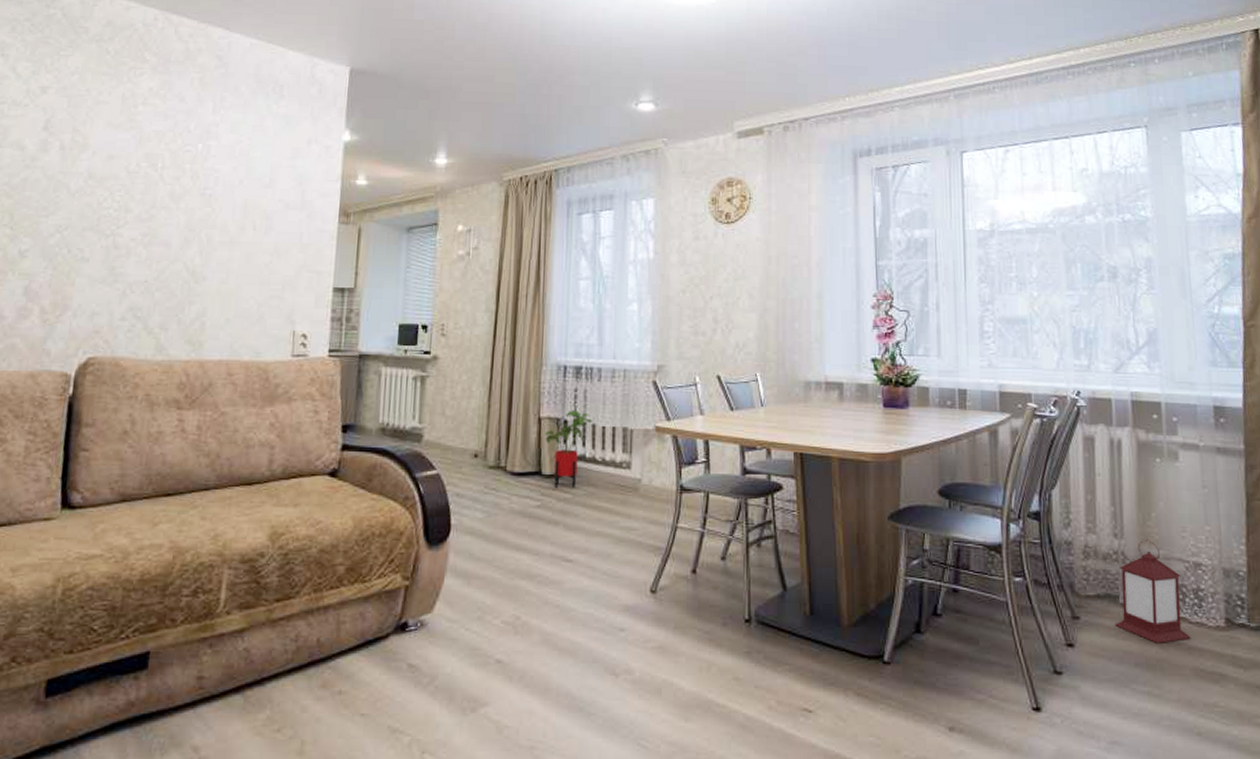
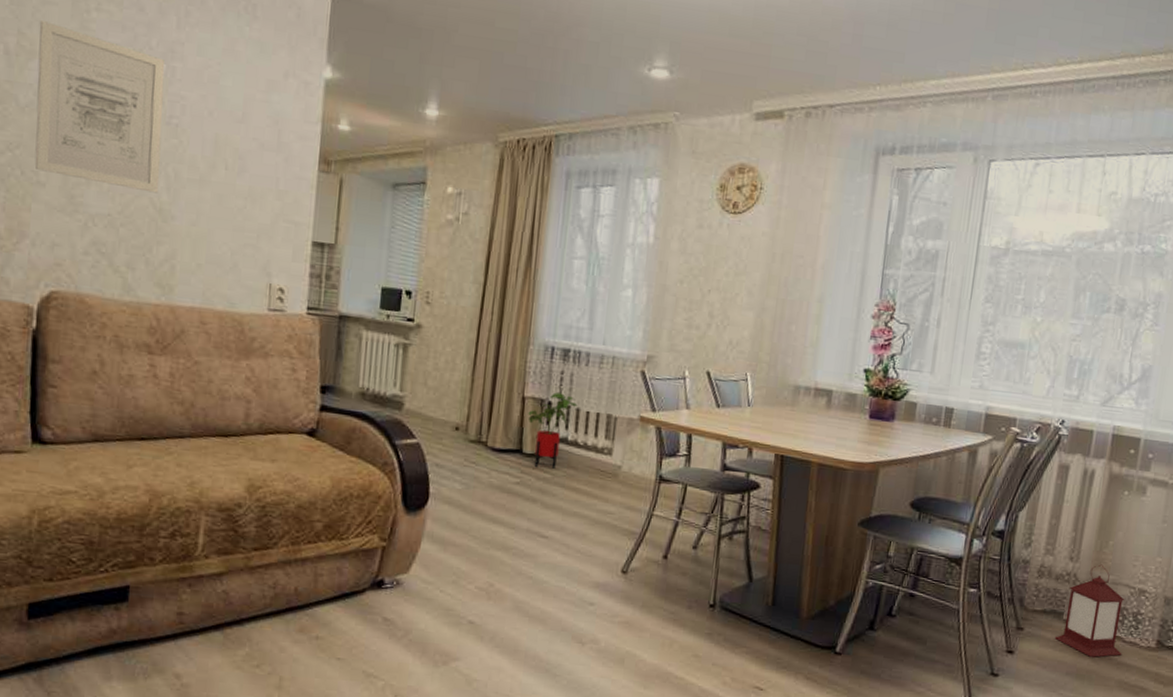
wall art: none [81,118,201,258] -> present [35,20,165,194]

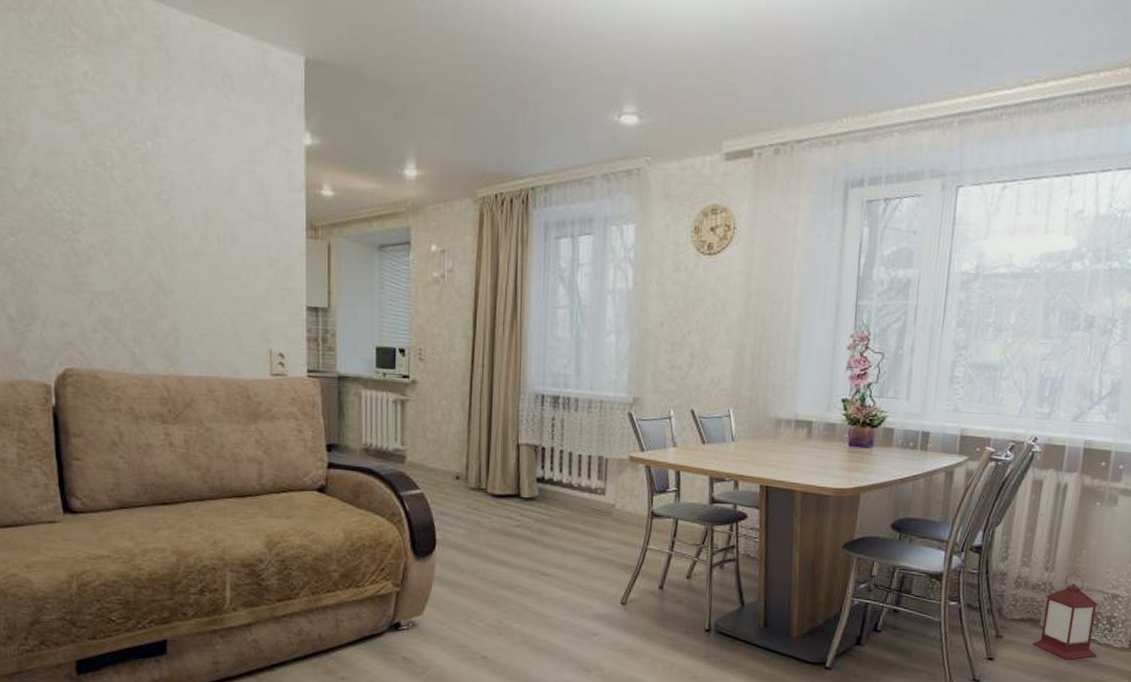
wall art: present [35,20,165,194] -> none [26,105,157,269]
house plant: present [528,392,578,469] -> none [523,438,570,510]

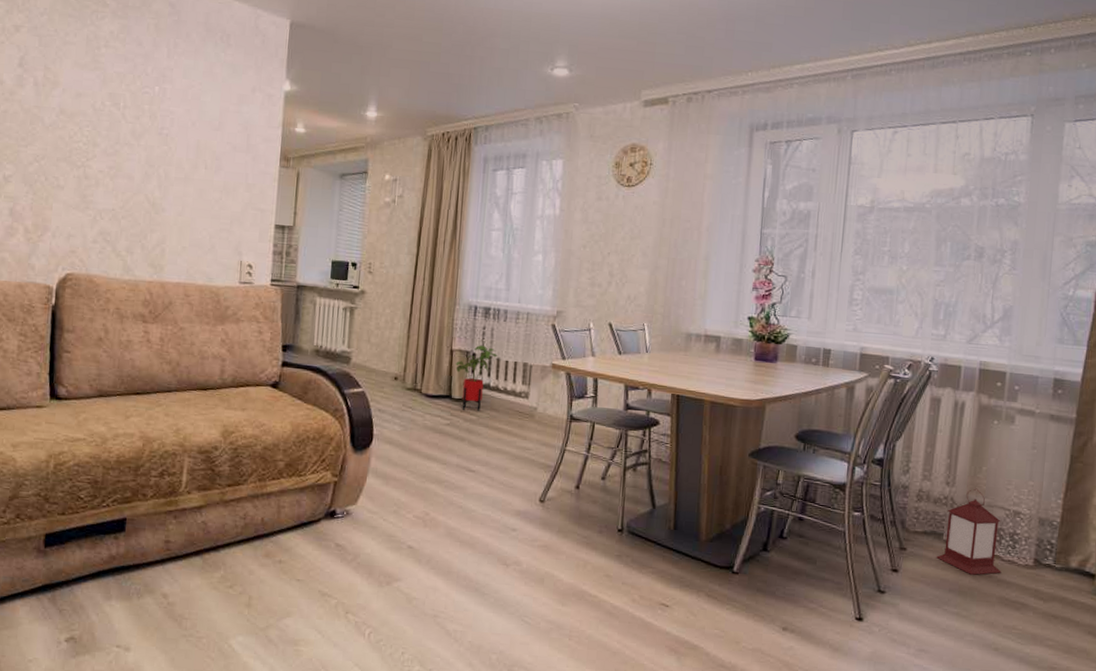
house plant: none [523,438,570,510] -> present [456,345,498,411]

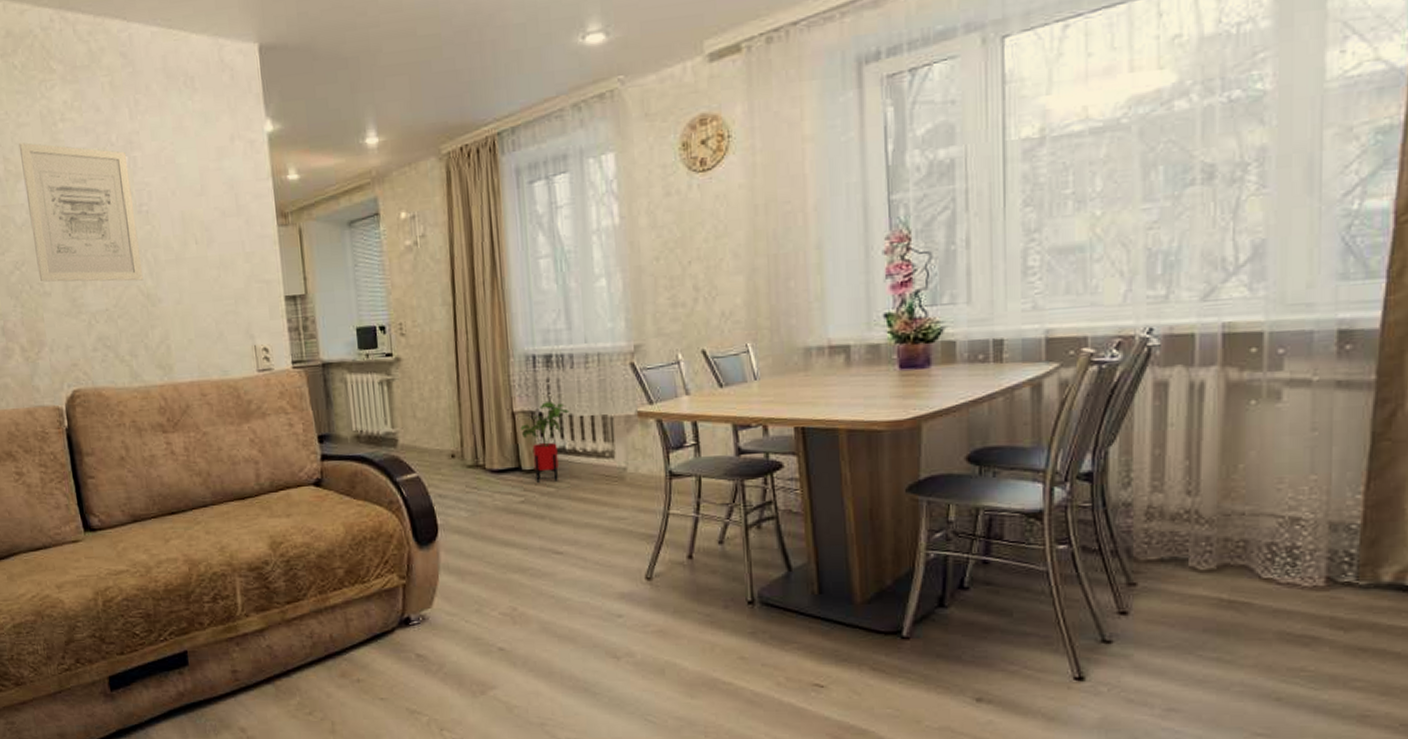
wall art: none [56,57,158,191] -> present [18,142,144,282]
lantern: present [936,488,1002,575] -> none [1180,494,1278,607]

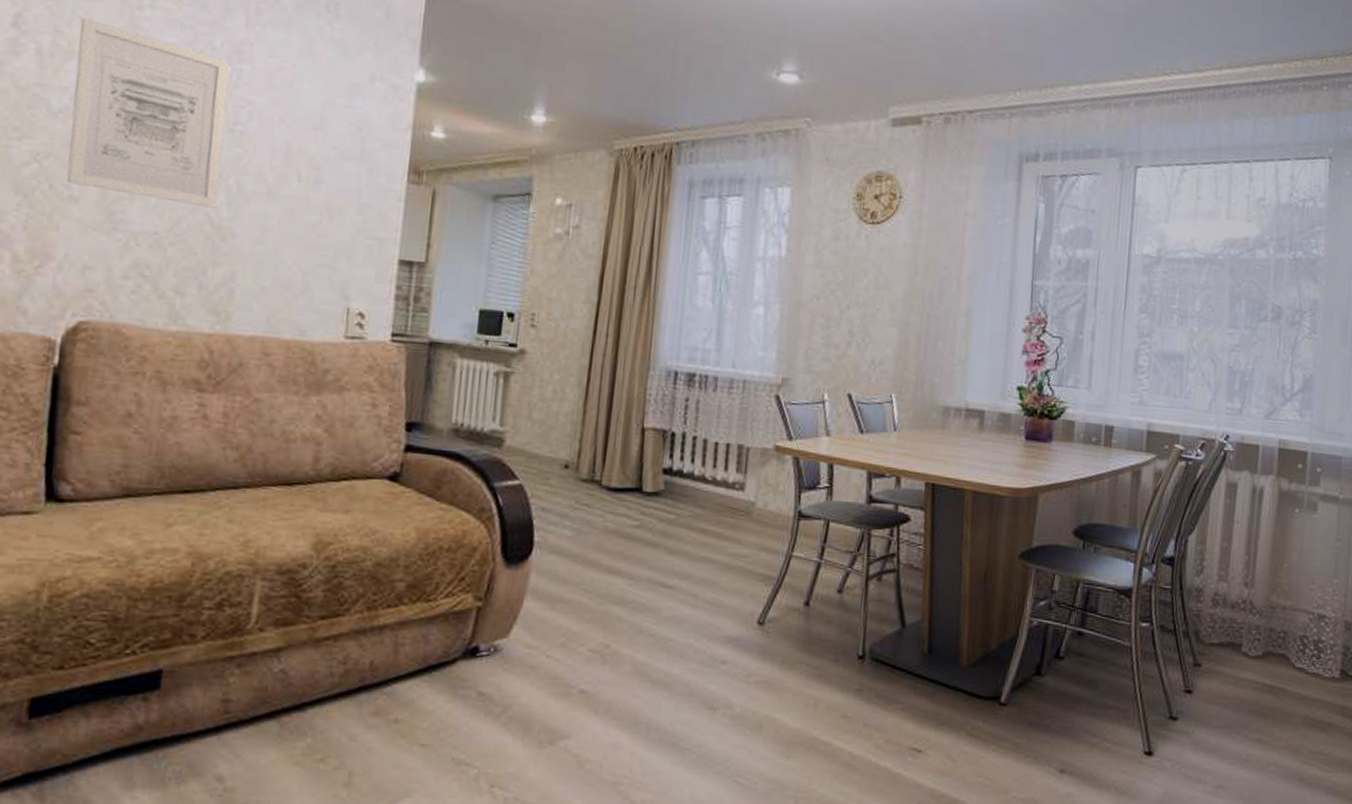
house plant: present [520,402,570,482] -> none [648,422,705,508]

